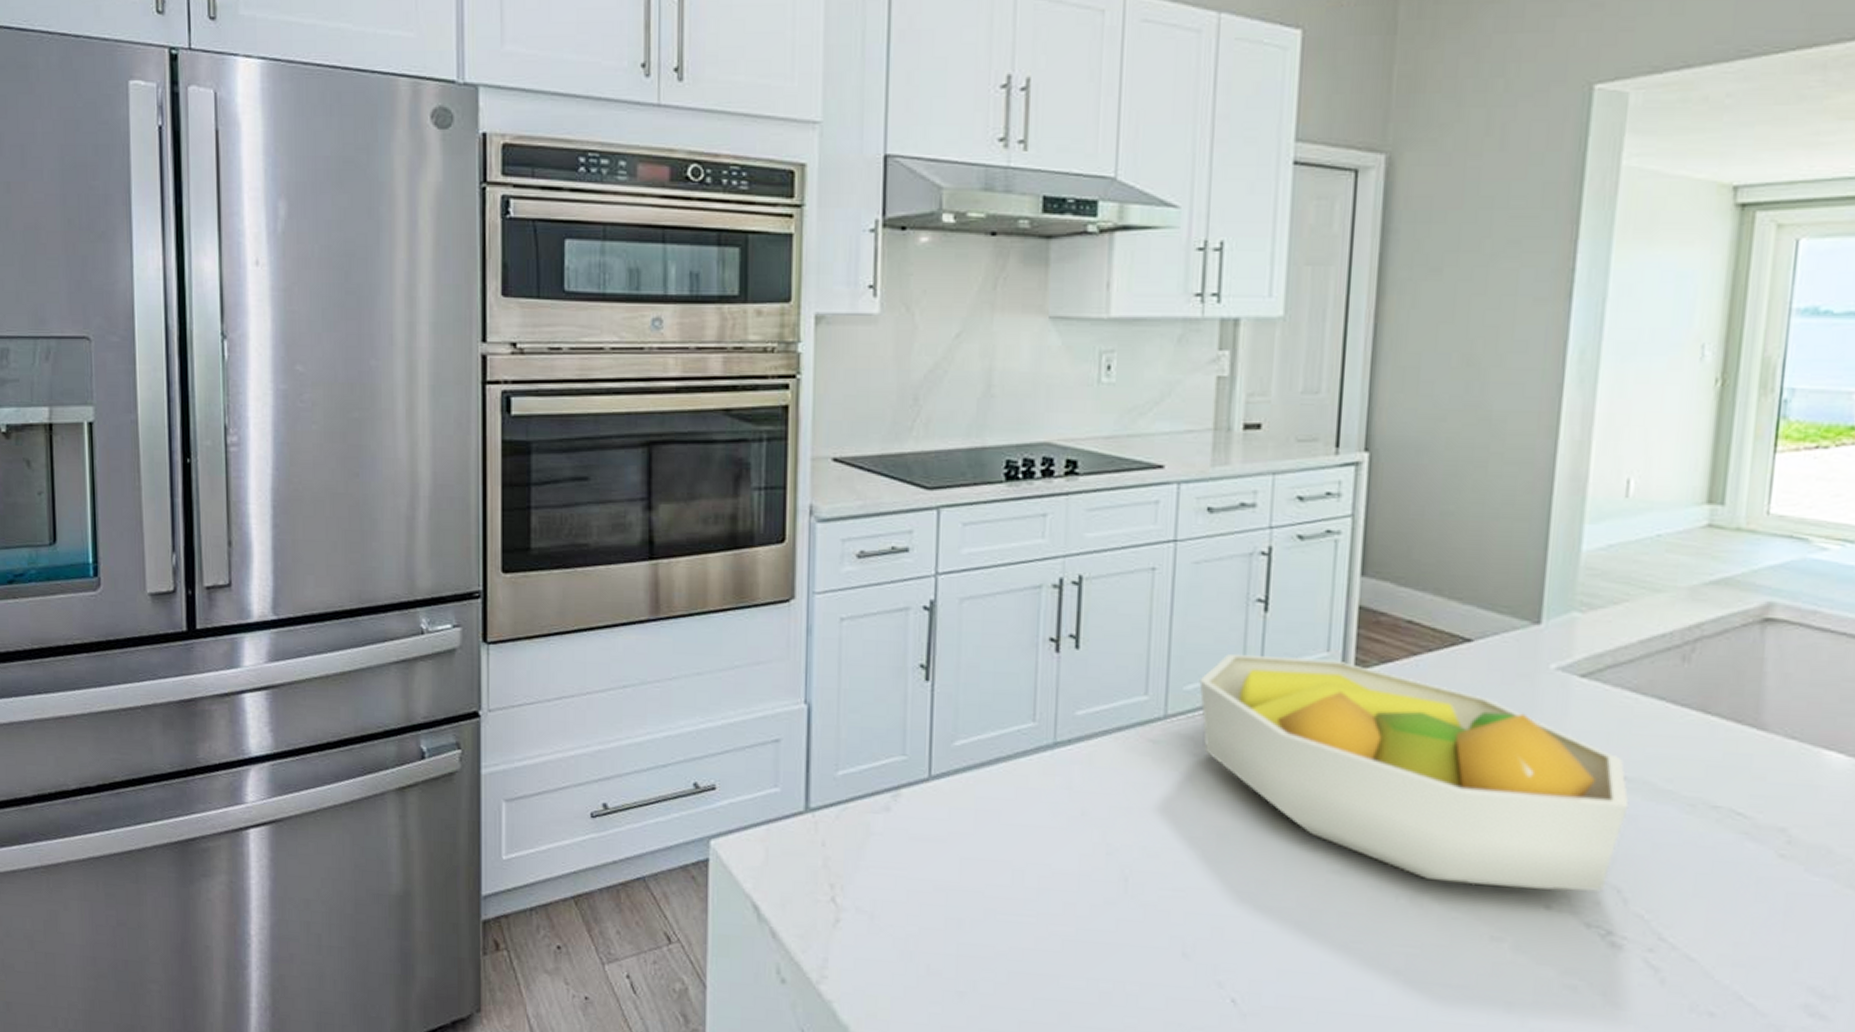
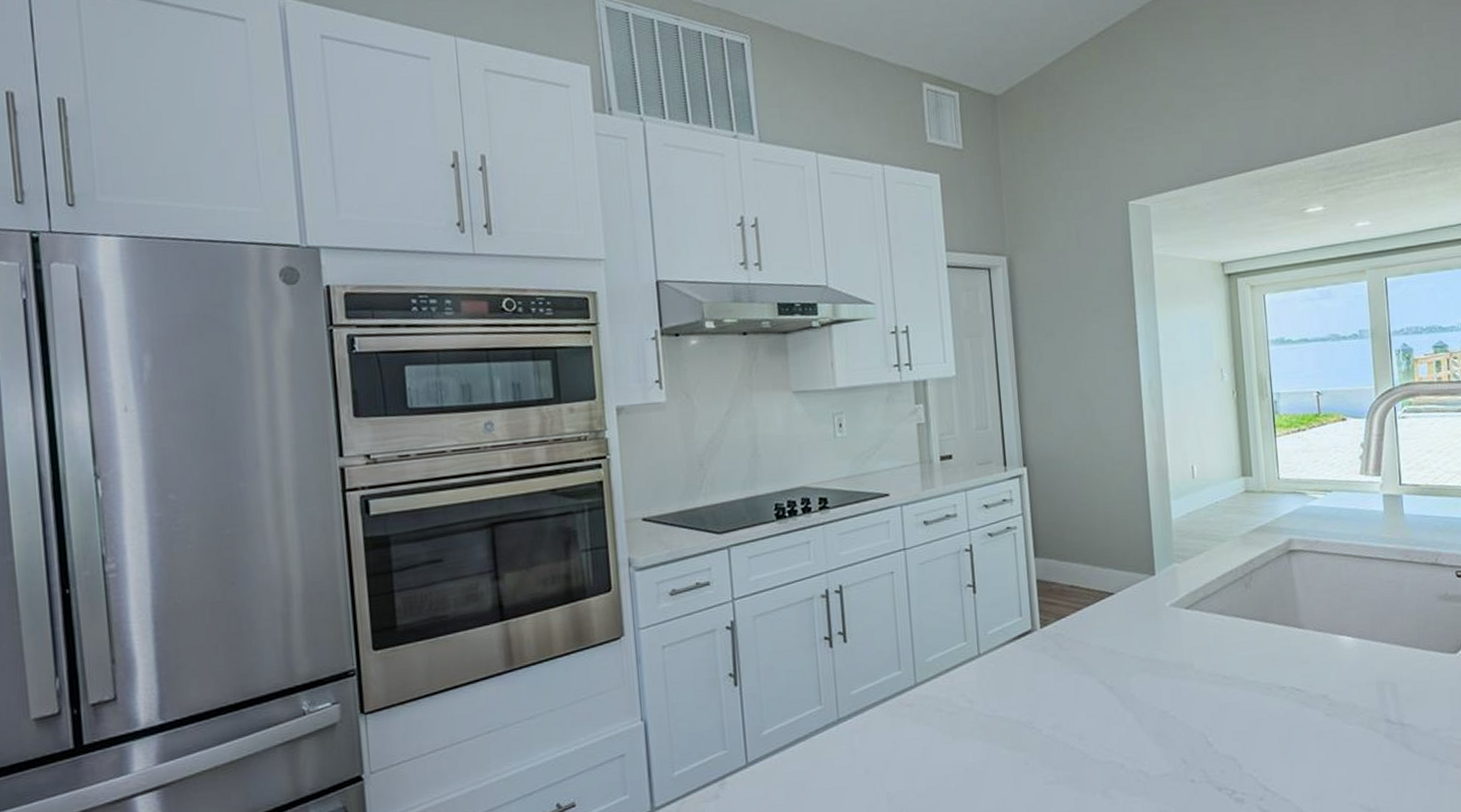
fruit bowl: present [1199,653,1629,892] -> none [936,622,1231,777]

